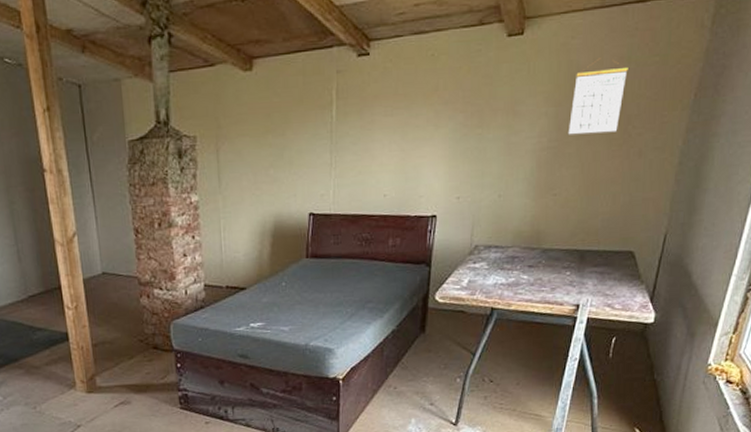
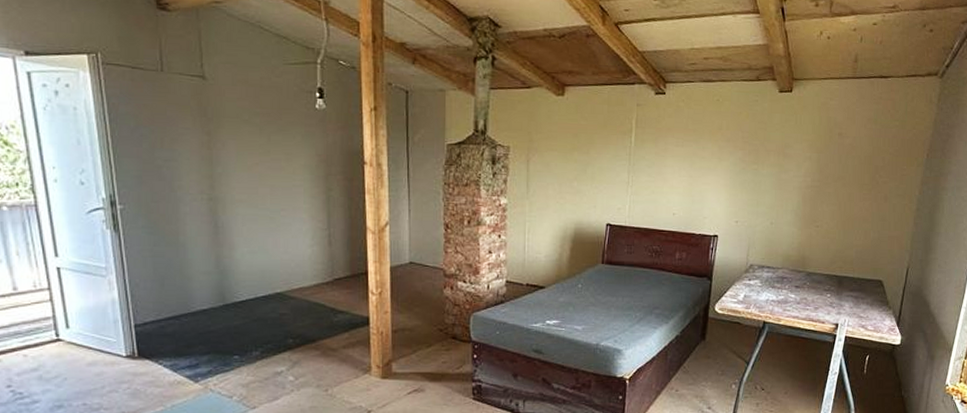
calendar: present [569,68,628,135] -> none [828,127,875,179]

